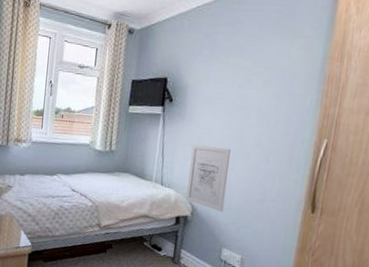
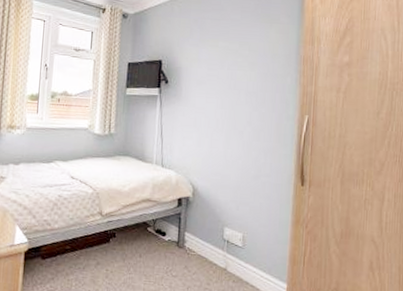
wall art: present [186,144,231,212] -> none [187,124,225,191]

